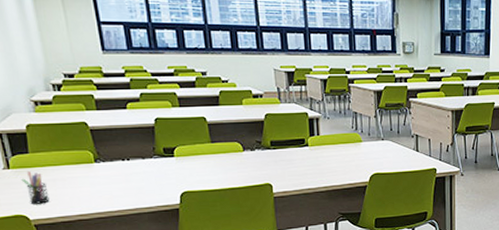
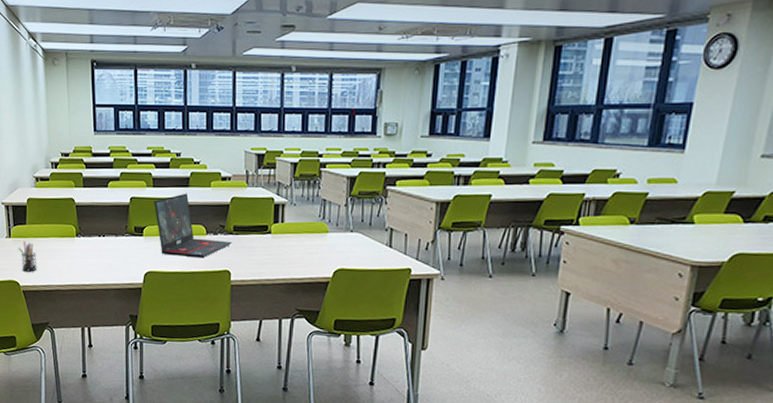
laptop: none [182,111,271,175] -> present [154,193,232,258]

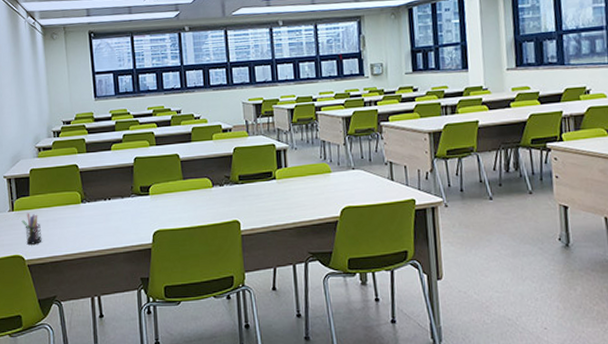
laptop: present [154,193,232,258] -> none [158,148,239,212]

